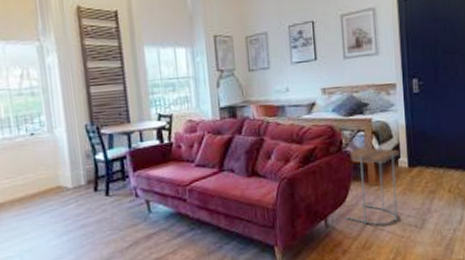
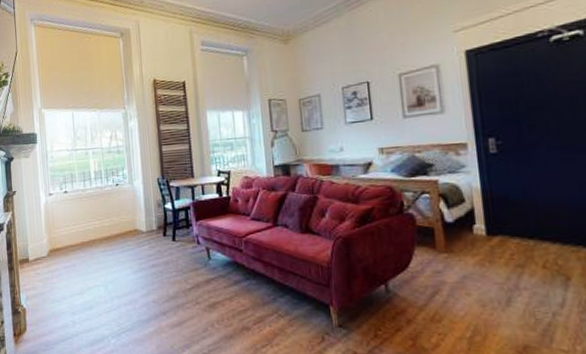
side table: present [344,145,400,226] -> none [407,209,476,298]

